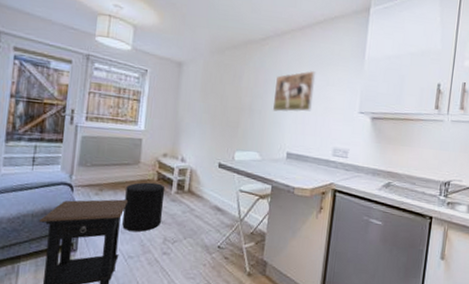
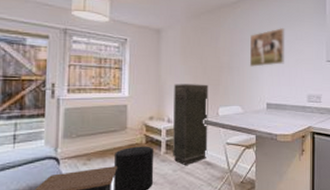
storage cabinet: none [183,122,227,208] -> present [173,84,209,165]

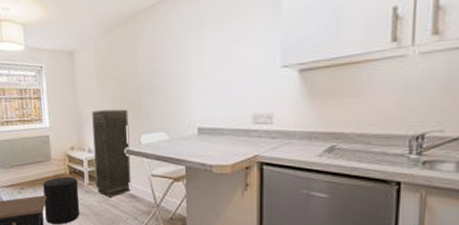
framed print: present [249,27,284,67] -> none [173,27,220,84]

